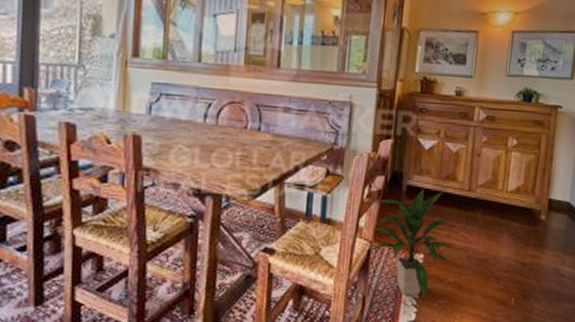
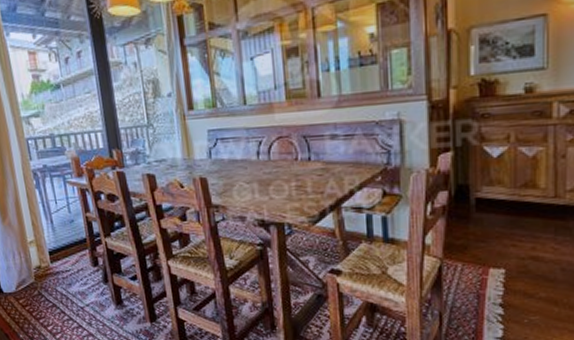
indoor plant: present [372,188,453,298] -> none [441,200,541,314]

